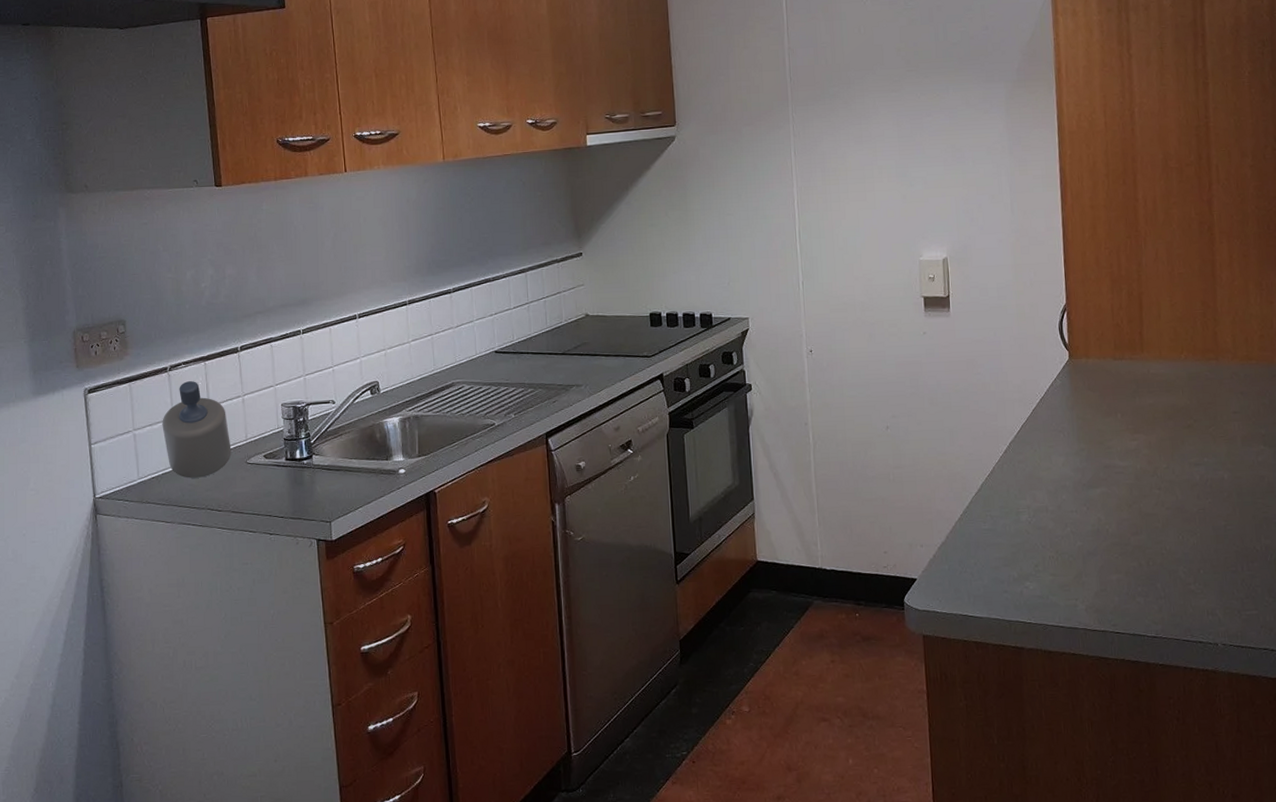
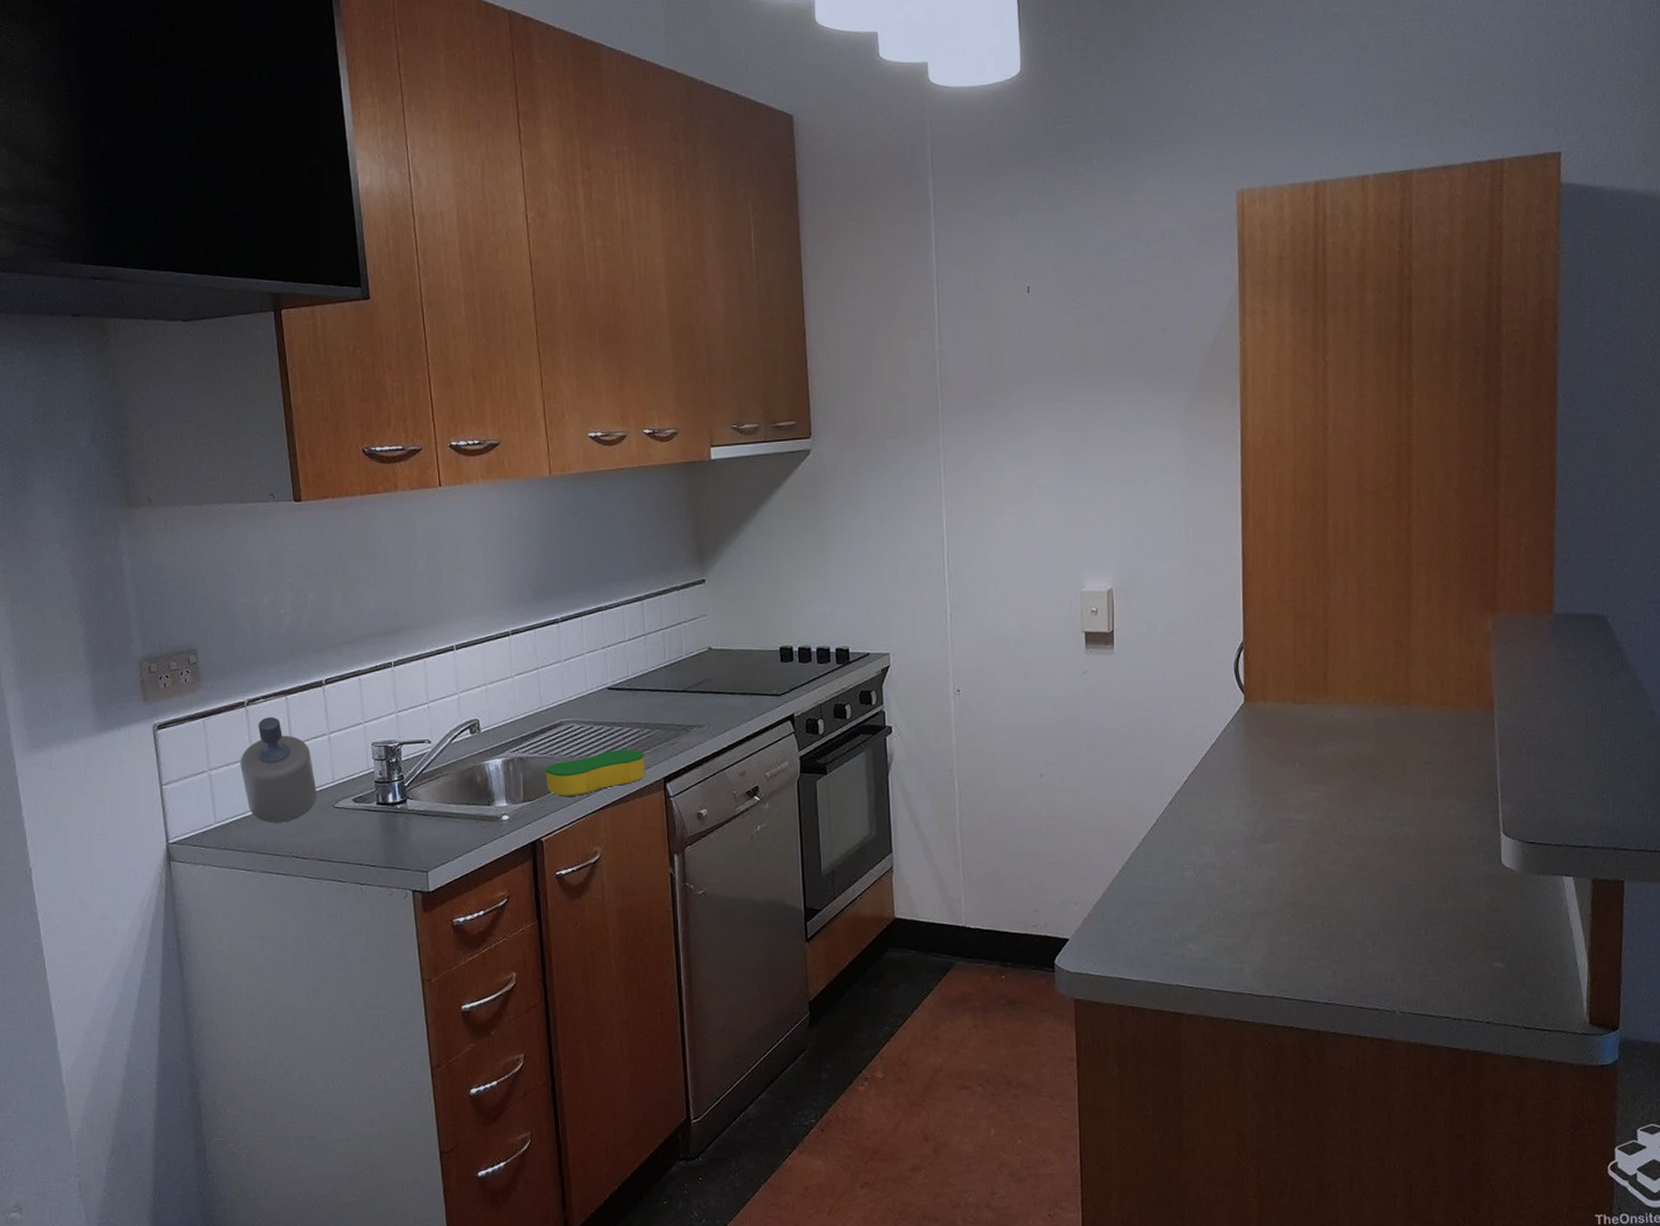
sponge: none [438,407,529,451] -> present [545,749,646,796]

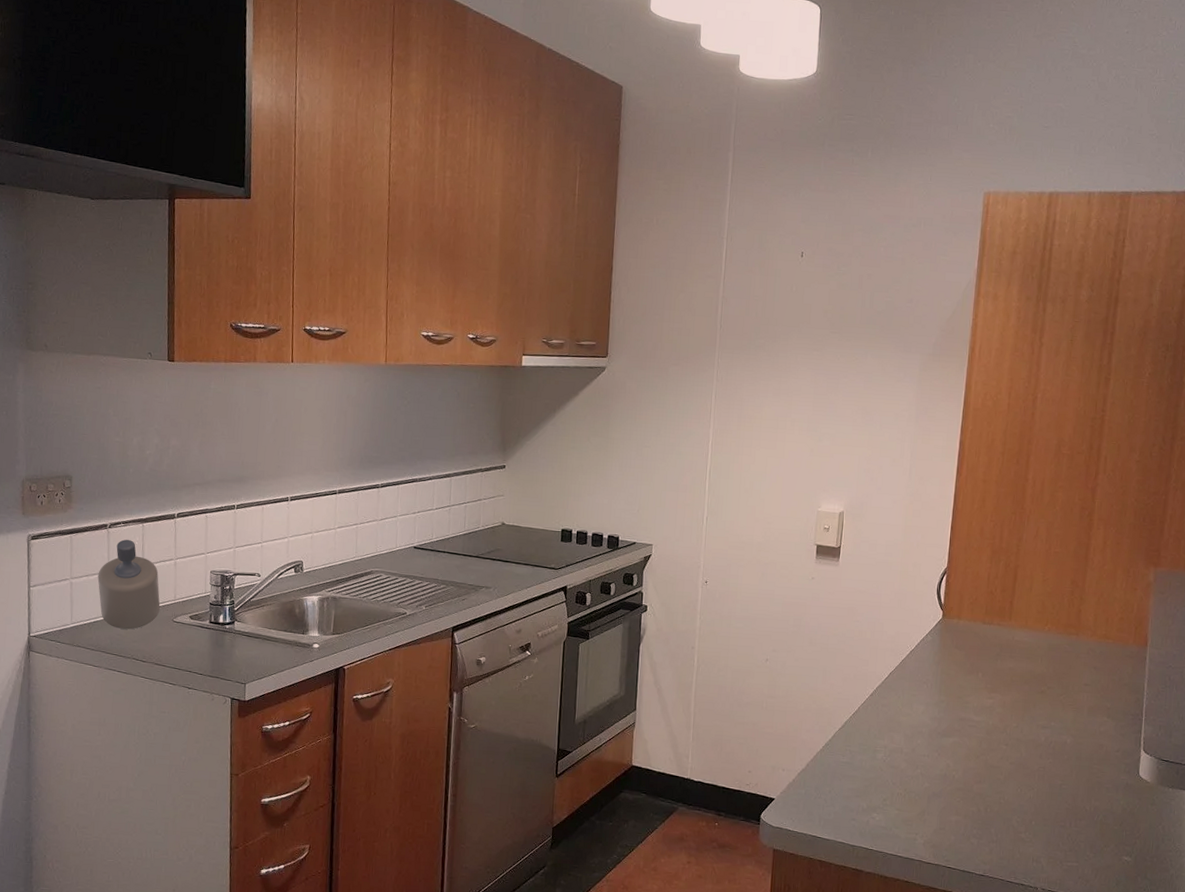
sponge: present [545,749,646,796] -> none [353,599,438,634]

